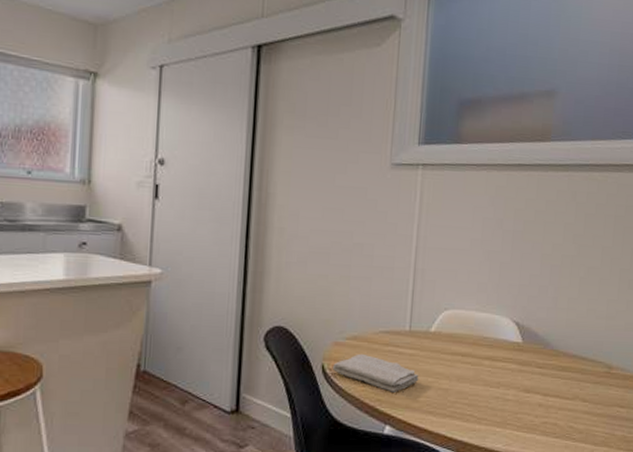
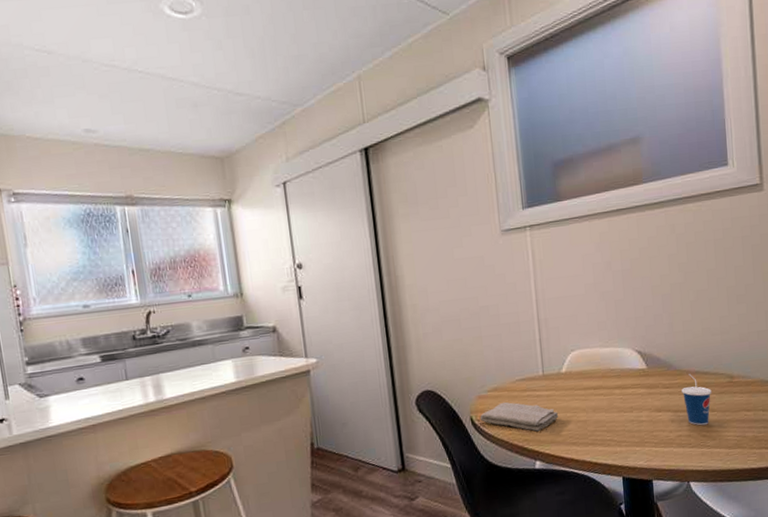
cup: none [555,355,587,416] -> present [682,373,712,426]

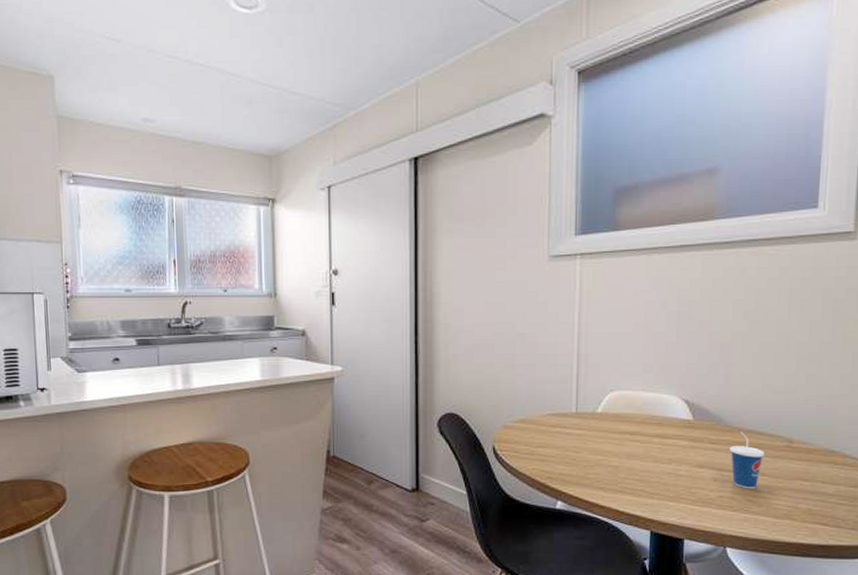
washcloth: present [479,402,559,432] -> none [502,435,588,470]

